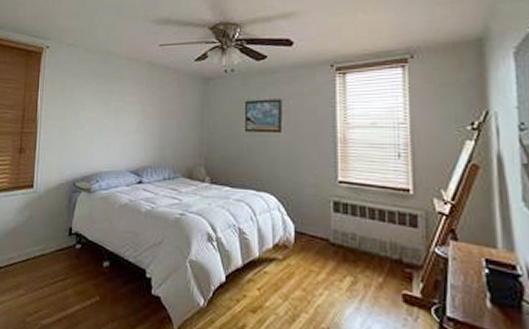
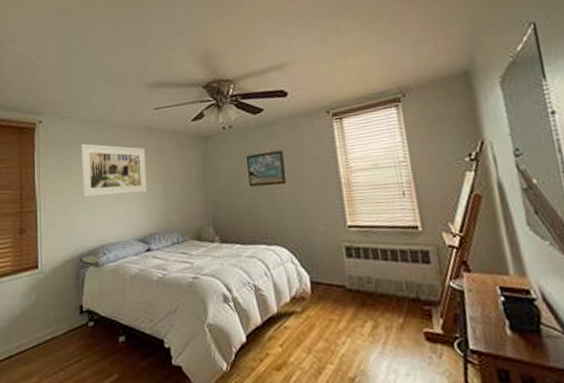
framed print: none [81,73,146,127] -> present [81,144,148,198]

